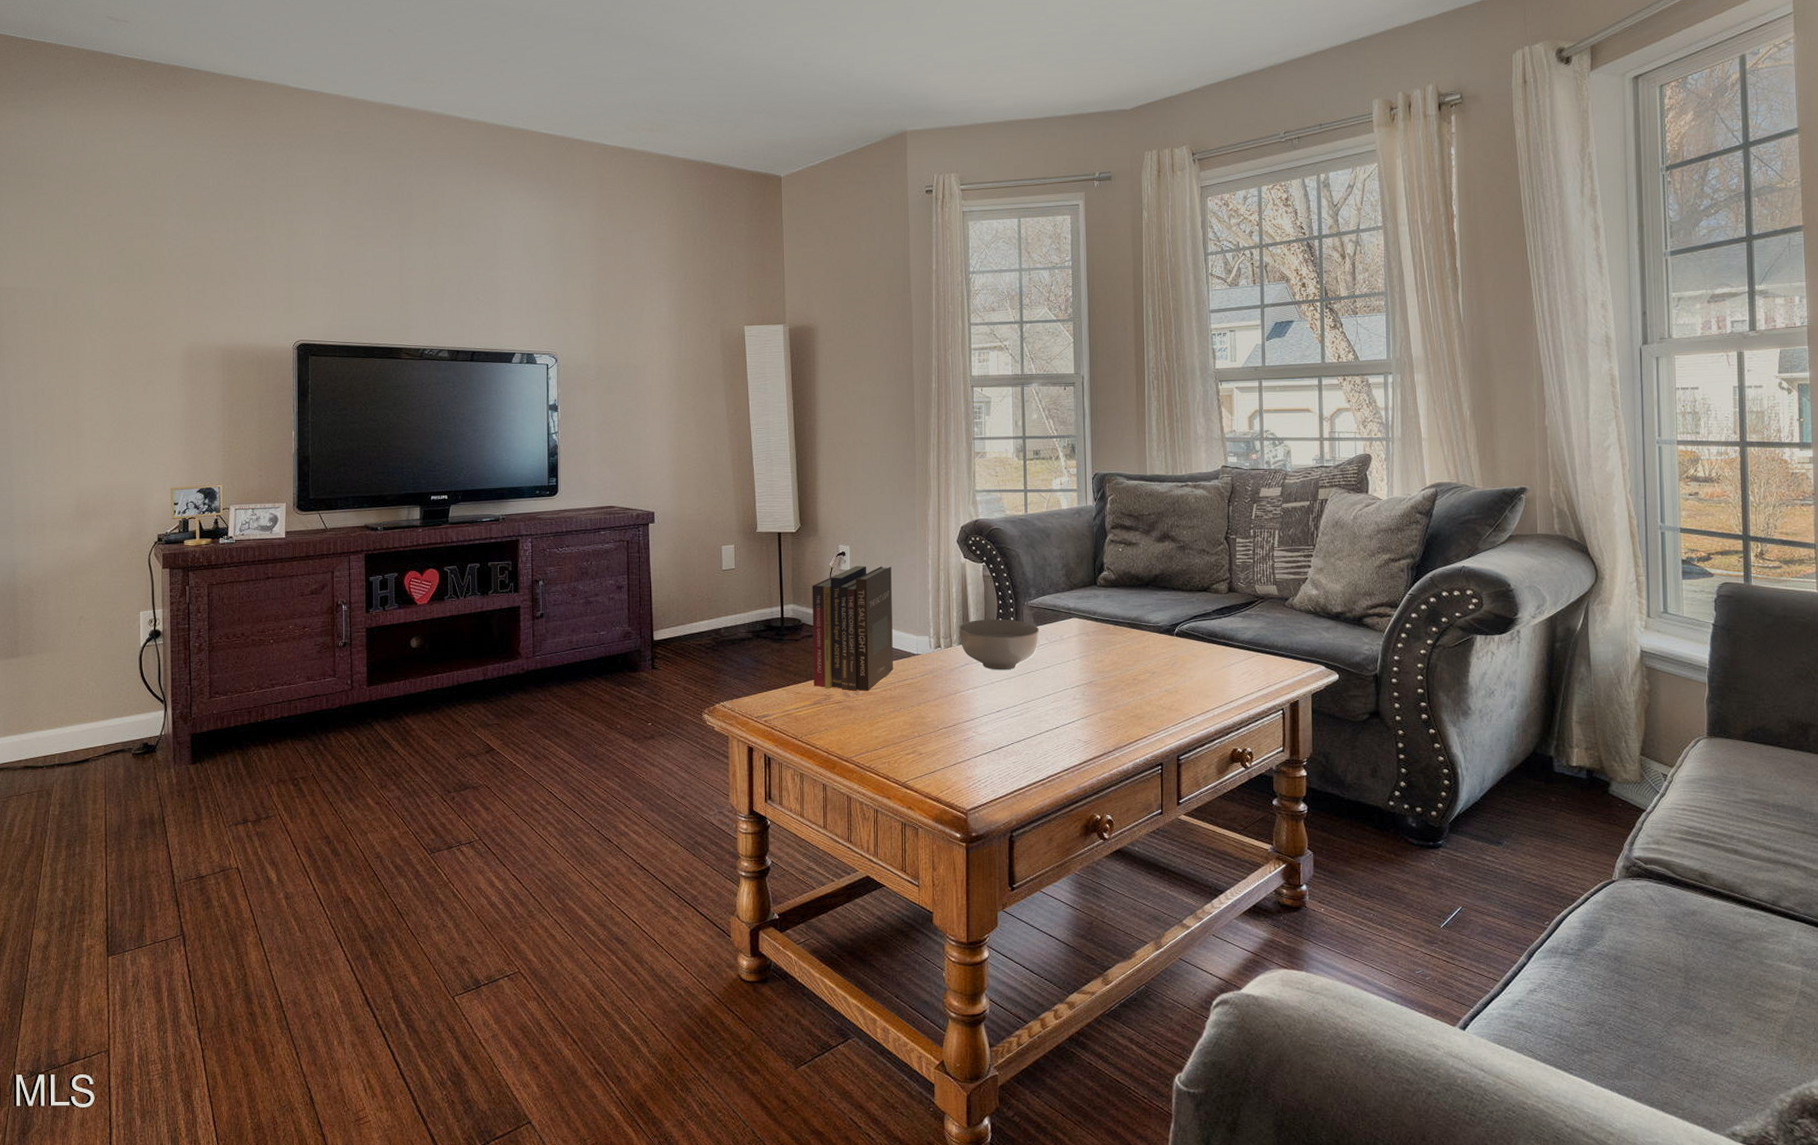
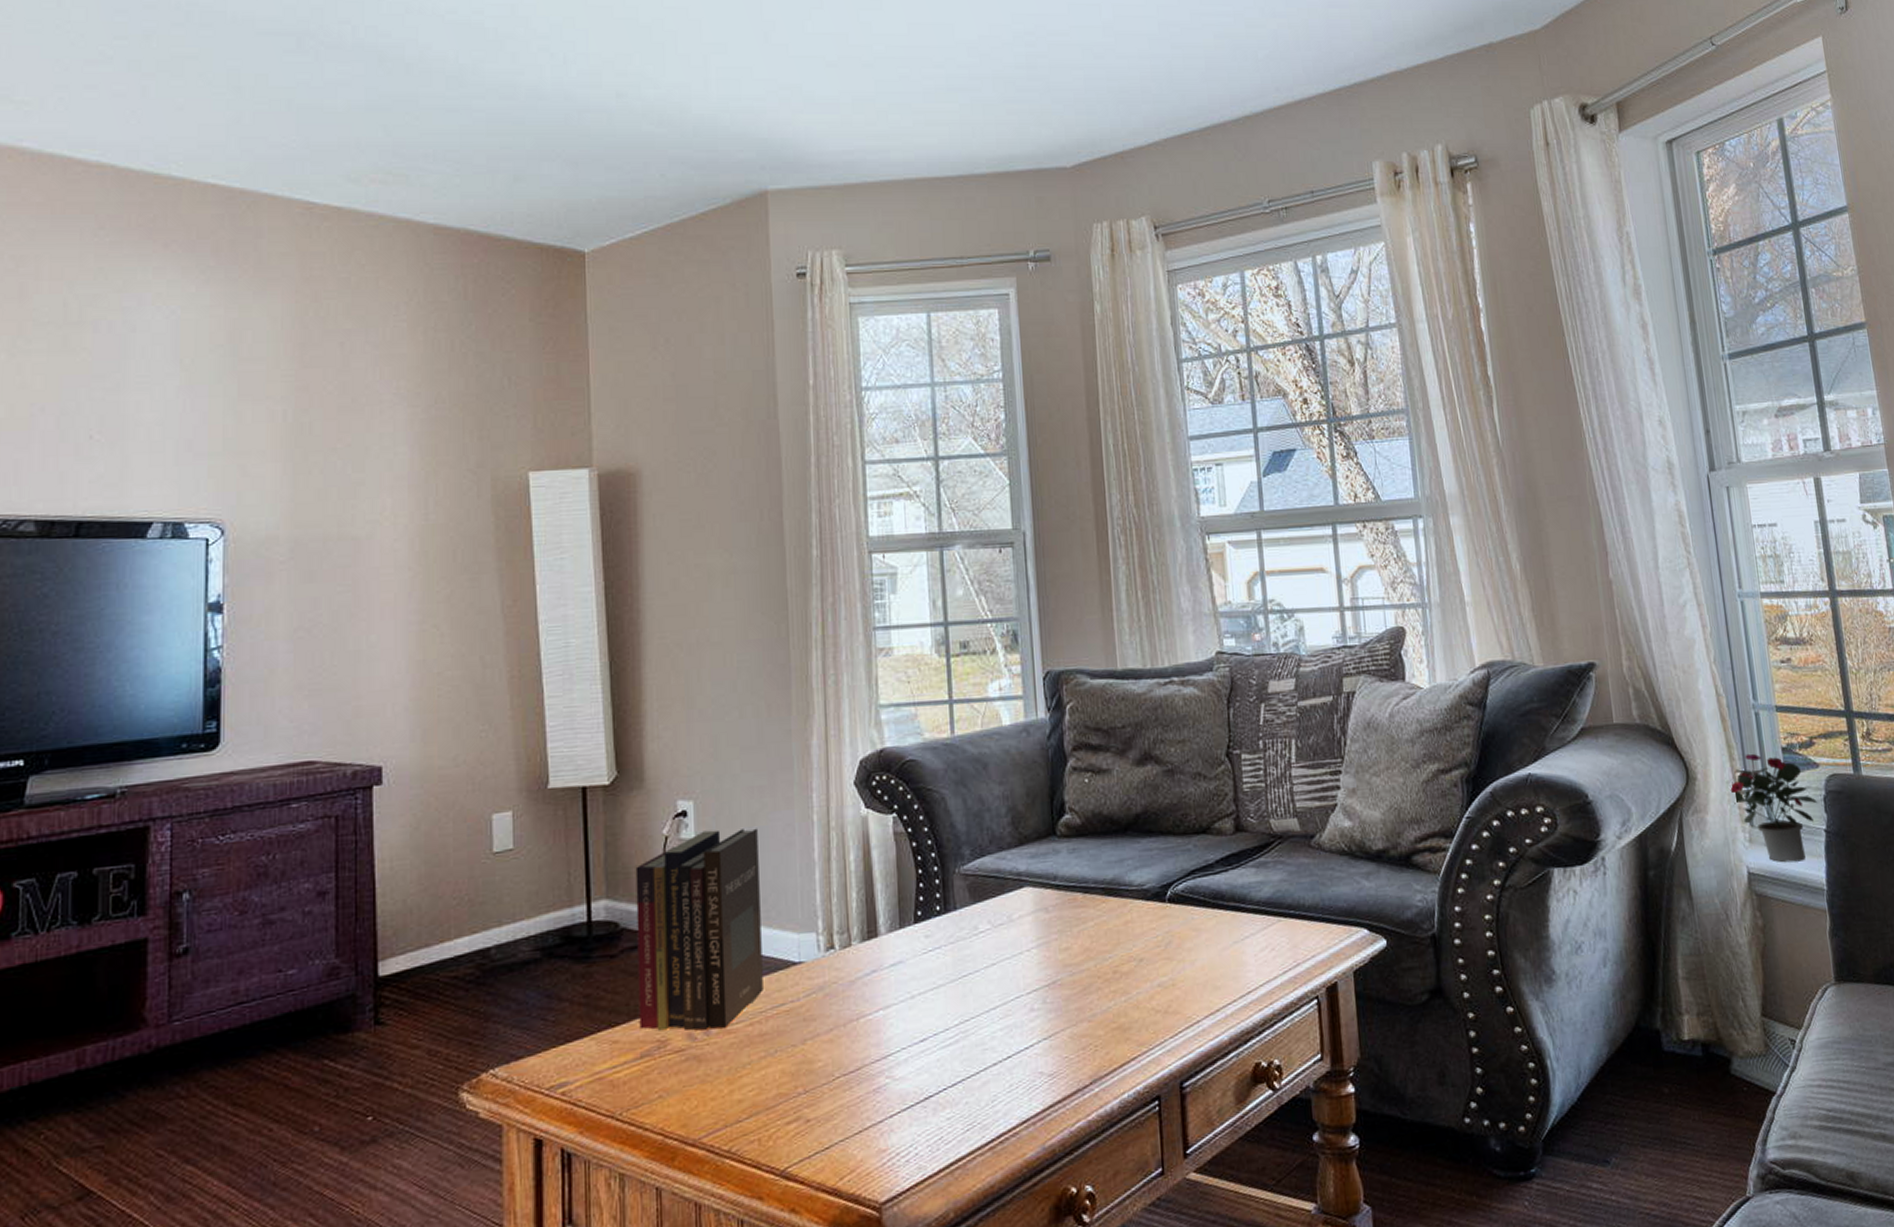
bowl: present [958,618,1039,670] -> none [860,896,978,977]
potted flower: none [1631,562,1708,646] -> present [1729,753,1817,863]

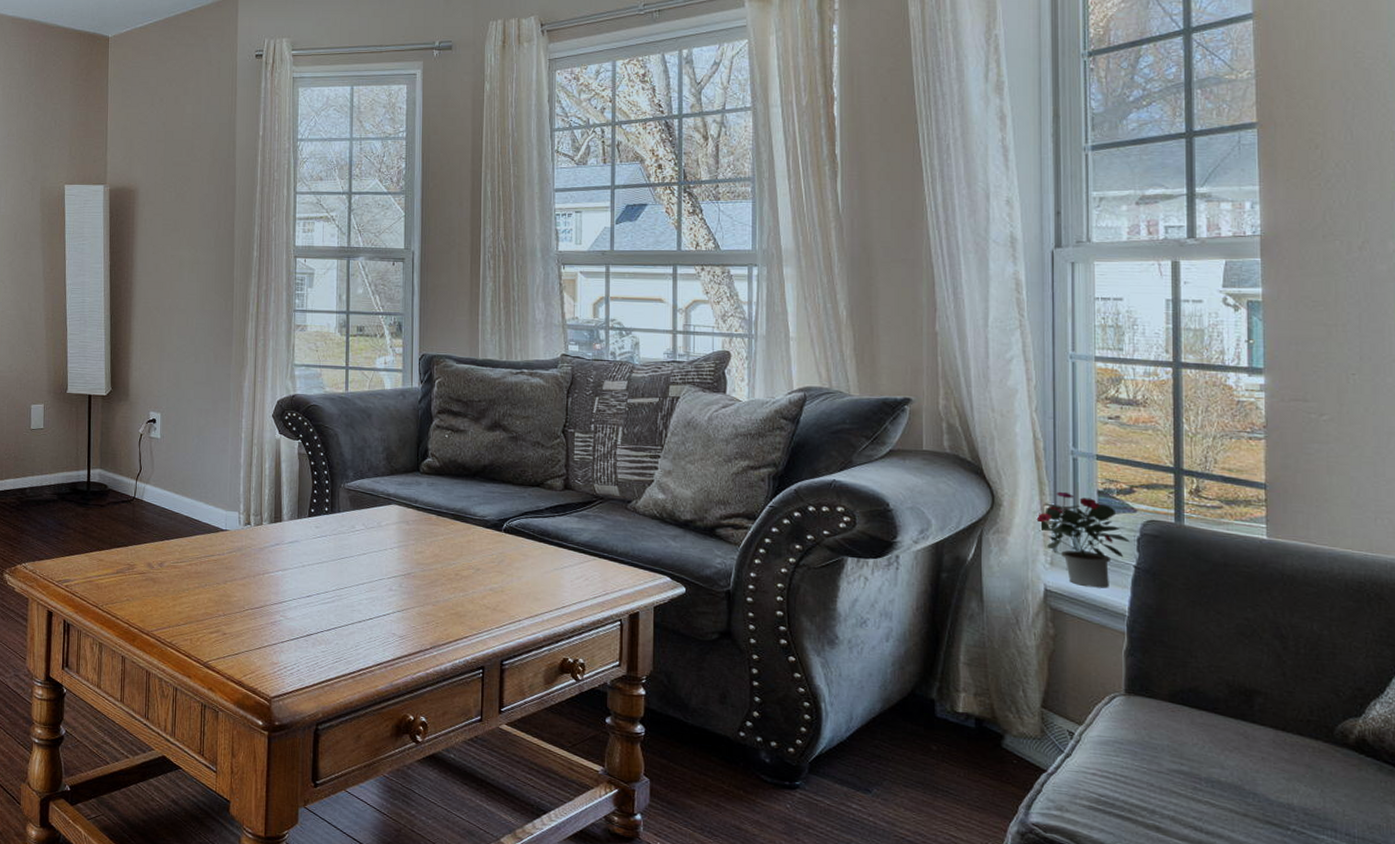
books: present [635,828,763,1031] -> none [117,434,203,565]

